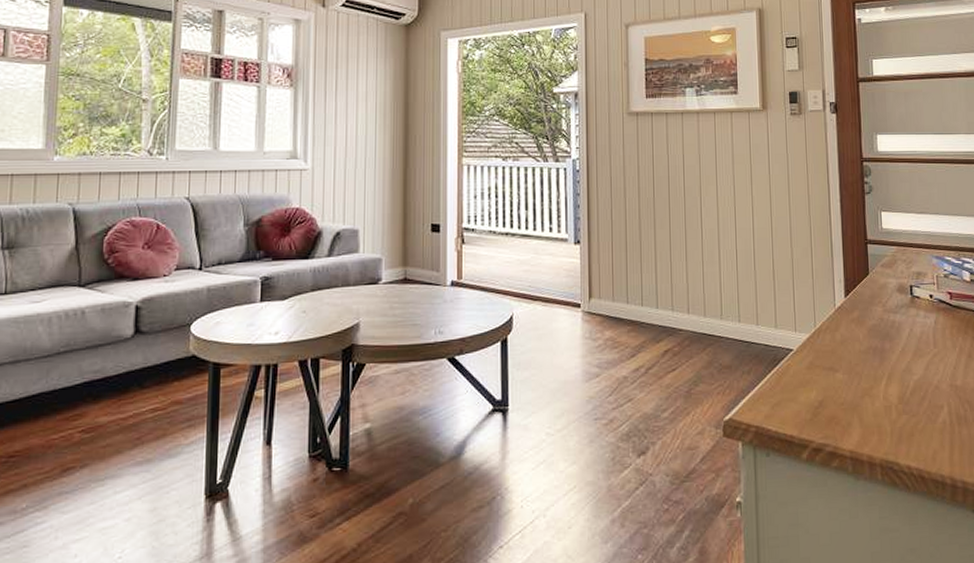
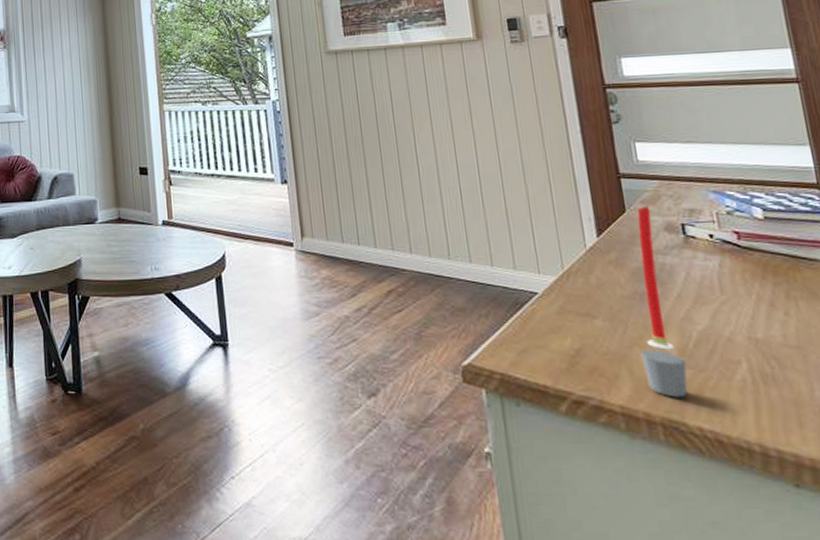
candle: none [869,269,903,441] -> present [637,205,688,398]

